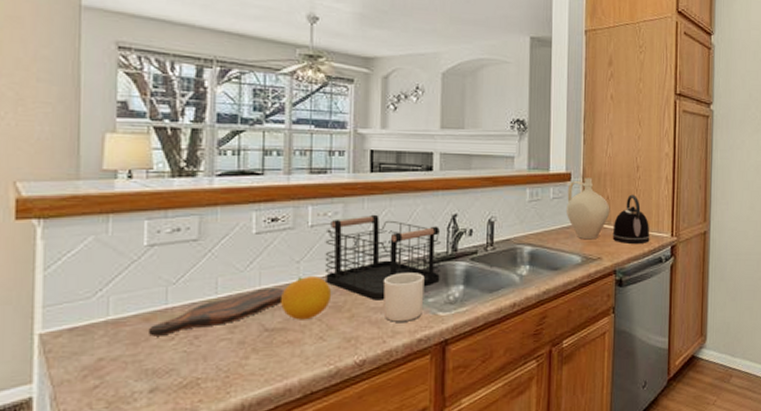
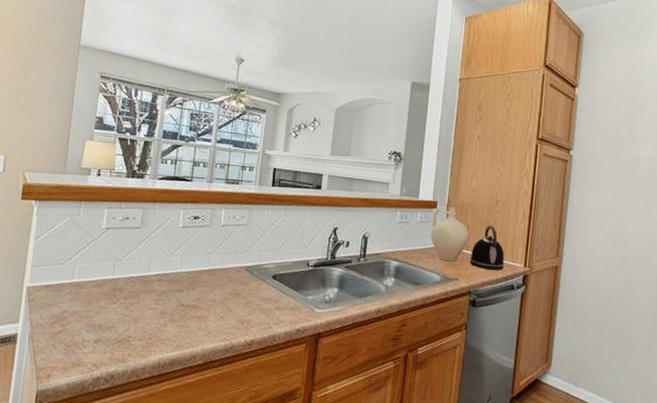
cutting board: present [147,287,285,337] -> none [98,271,199,300]
fruit: present [281,275,332,320] -> none [194,265,234,301]
dish rack: present [324,214,441,301] -> none [230,221,323,293]
mug: present [382,273,425,322] -> none [272,271,307,313]

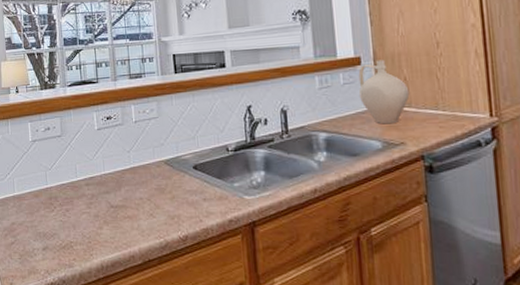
kettle: present [469,225,505,270] -> none [415,73,463,127]

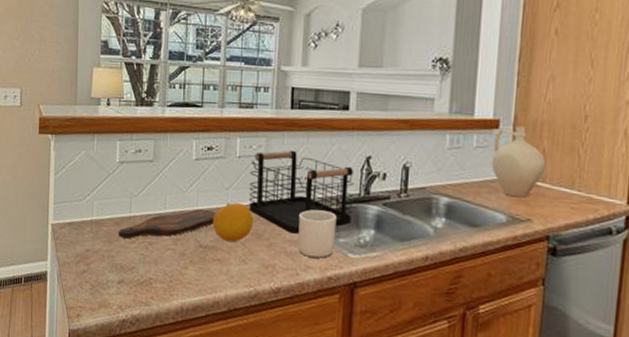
cutting board: none [37,172,122,208] -> present [118,209,216,239]
fruit: none [119,162,156,200] -> present [213,202,254,243]
dish rack: none [146,109,242,184] -> present [249,150,354,234]
mug: none [194,160,231,204] -> present [298,209,337,259]

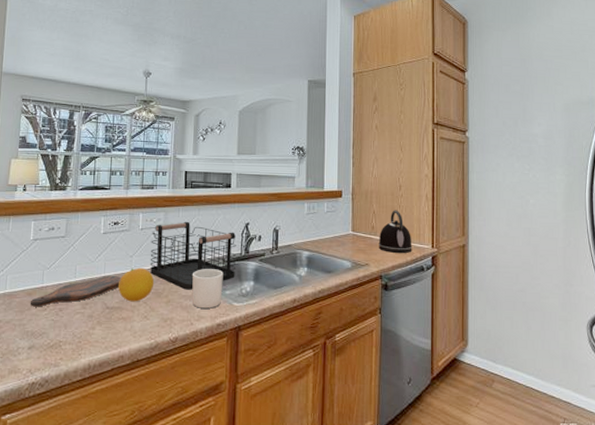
ceramic jug: present [490,126,547,198] -> none [337,195,376,248]
kettle: none [547,149,598,209] -> present [378,210,412,253]

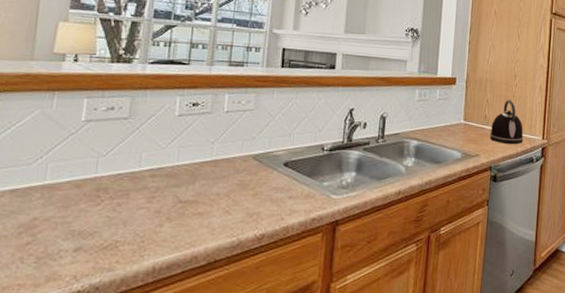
cutting board: present [30,275,122,307] -> none [77,164,199,201]
fruit: present [118,267,155,302] -> none [194,155,240,195]
dish rack: present [150,221,236,290] -> none [235,104,338,181]
mug: present [191,269,223,309] -> none [283,158,322,202]

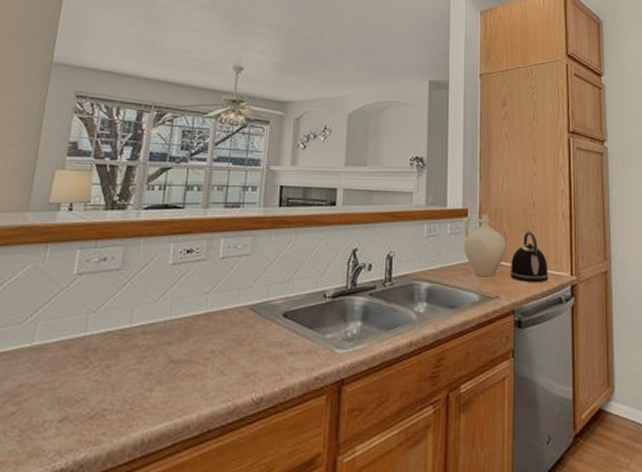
ceramic jug: none [449,82,489,138] -> present [462,213,507,277]

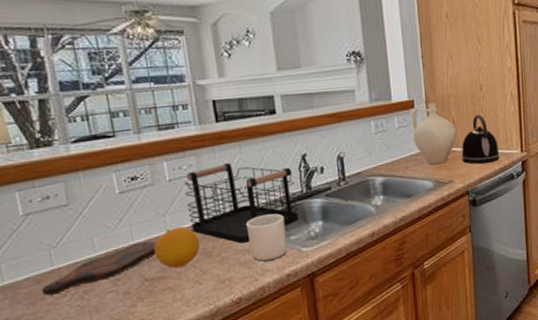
cutting board: none [65,318,193,364] -> present [41,240,157,296]
fruit: none [188,307,236,353] -> present [154,226,201,269]
dish rack: none [231,247,341,335] -> present [185,162,299,244]
mug: none [283,307,324,358] -> present [245,213,288,262]

